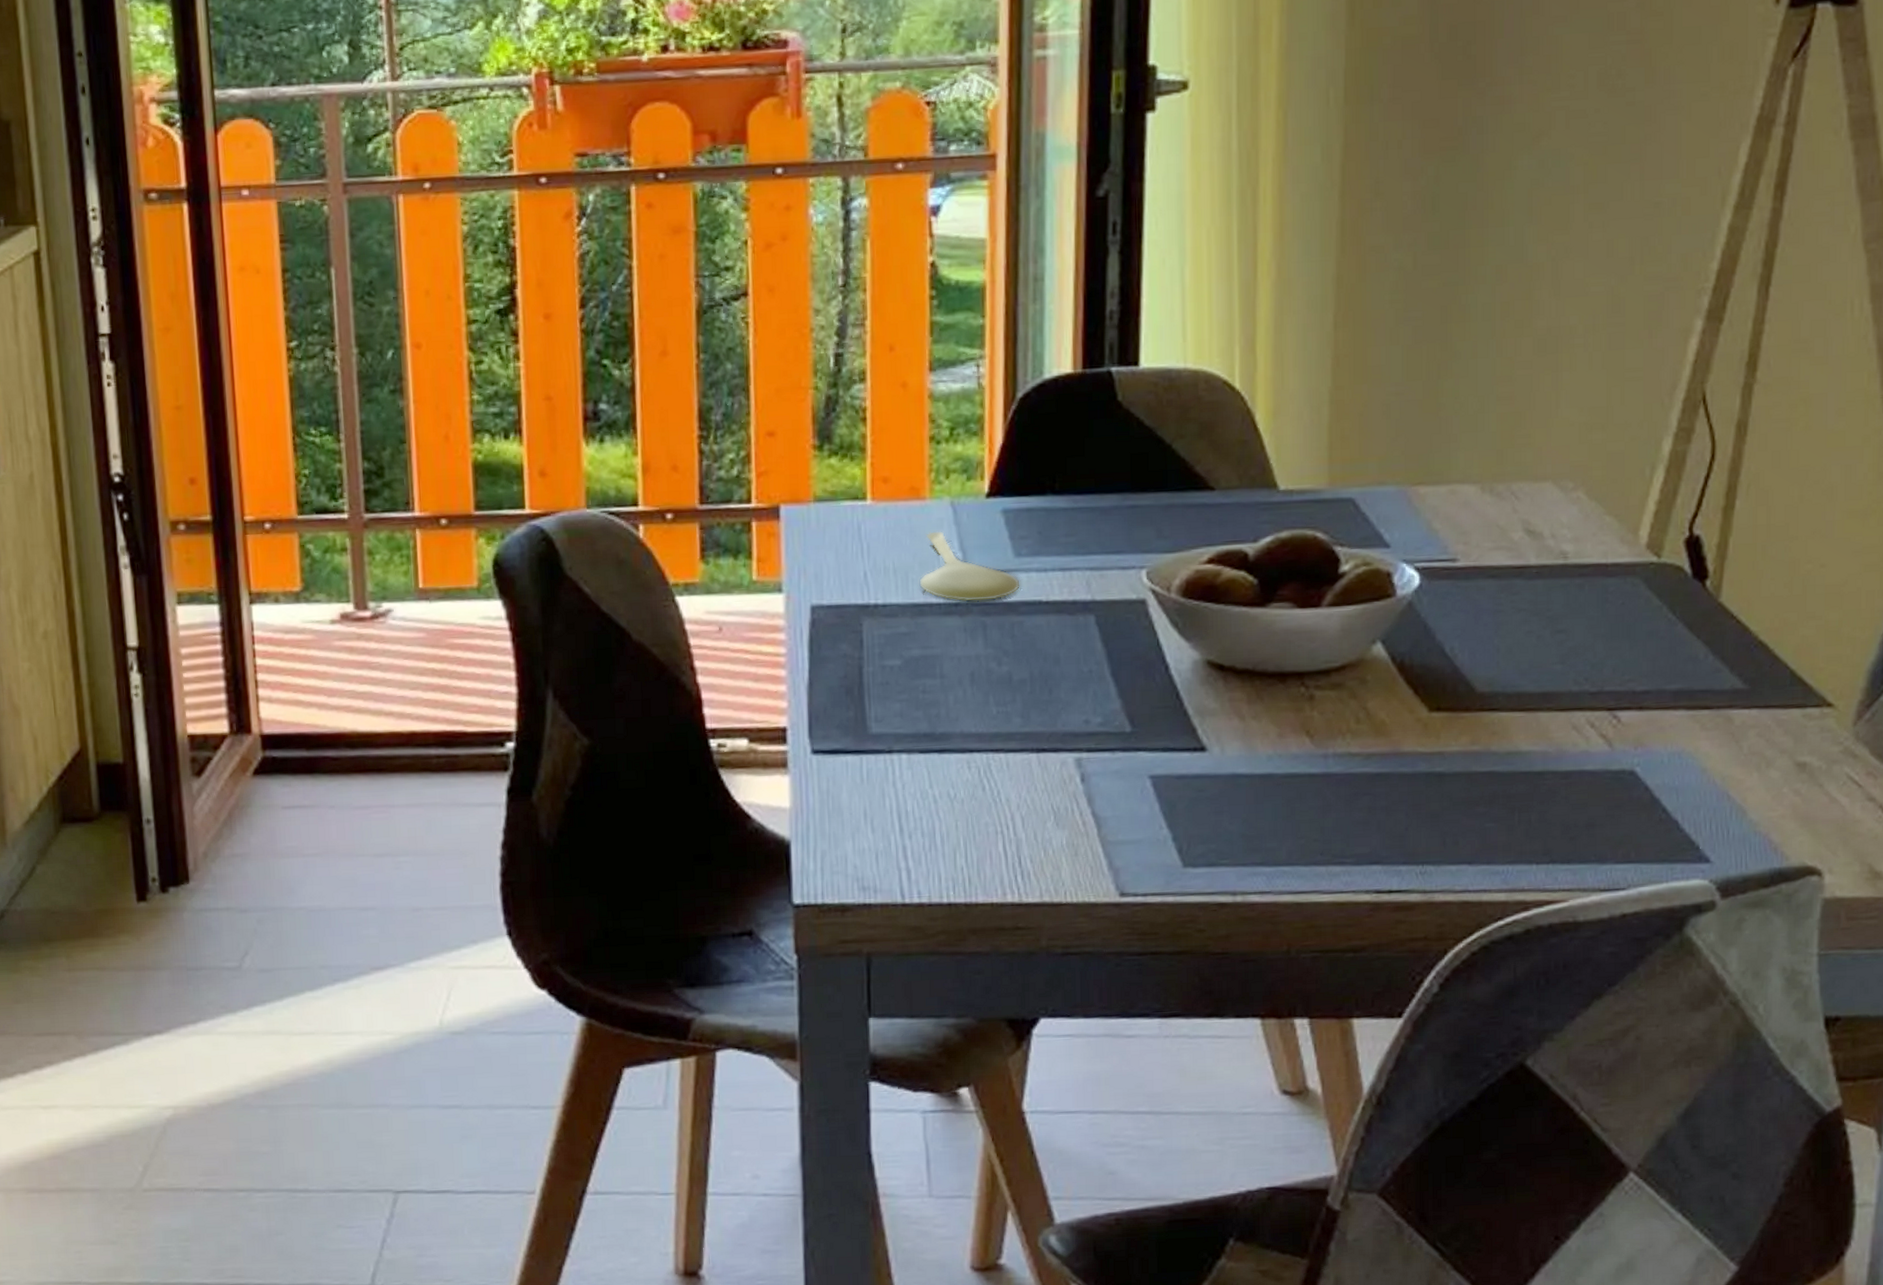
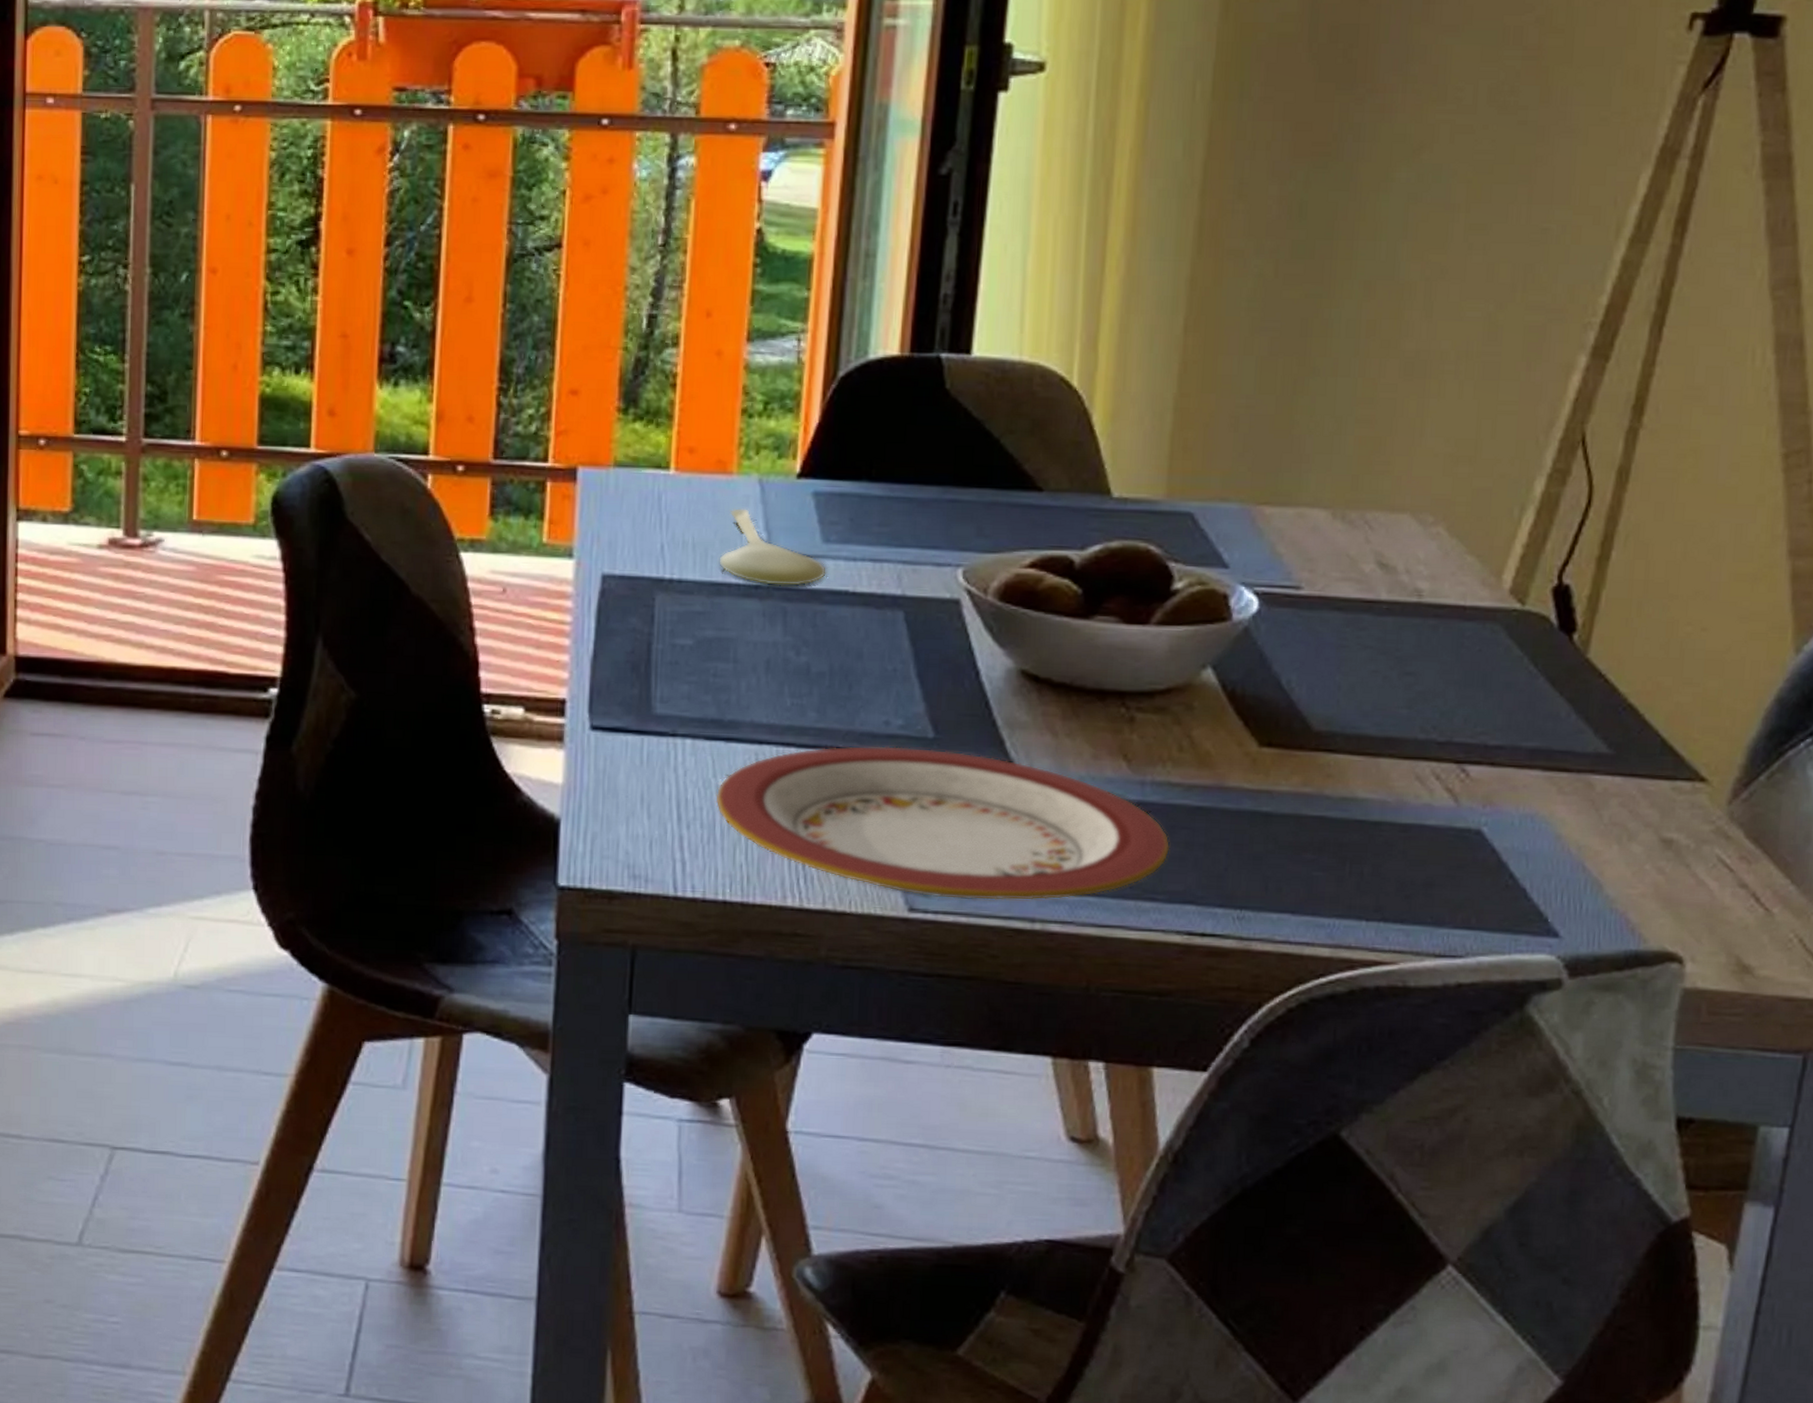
plate: none [933,742,1355,882] -> present [715,745,1171,901]

